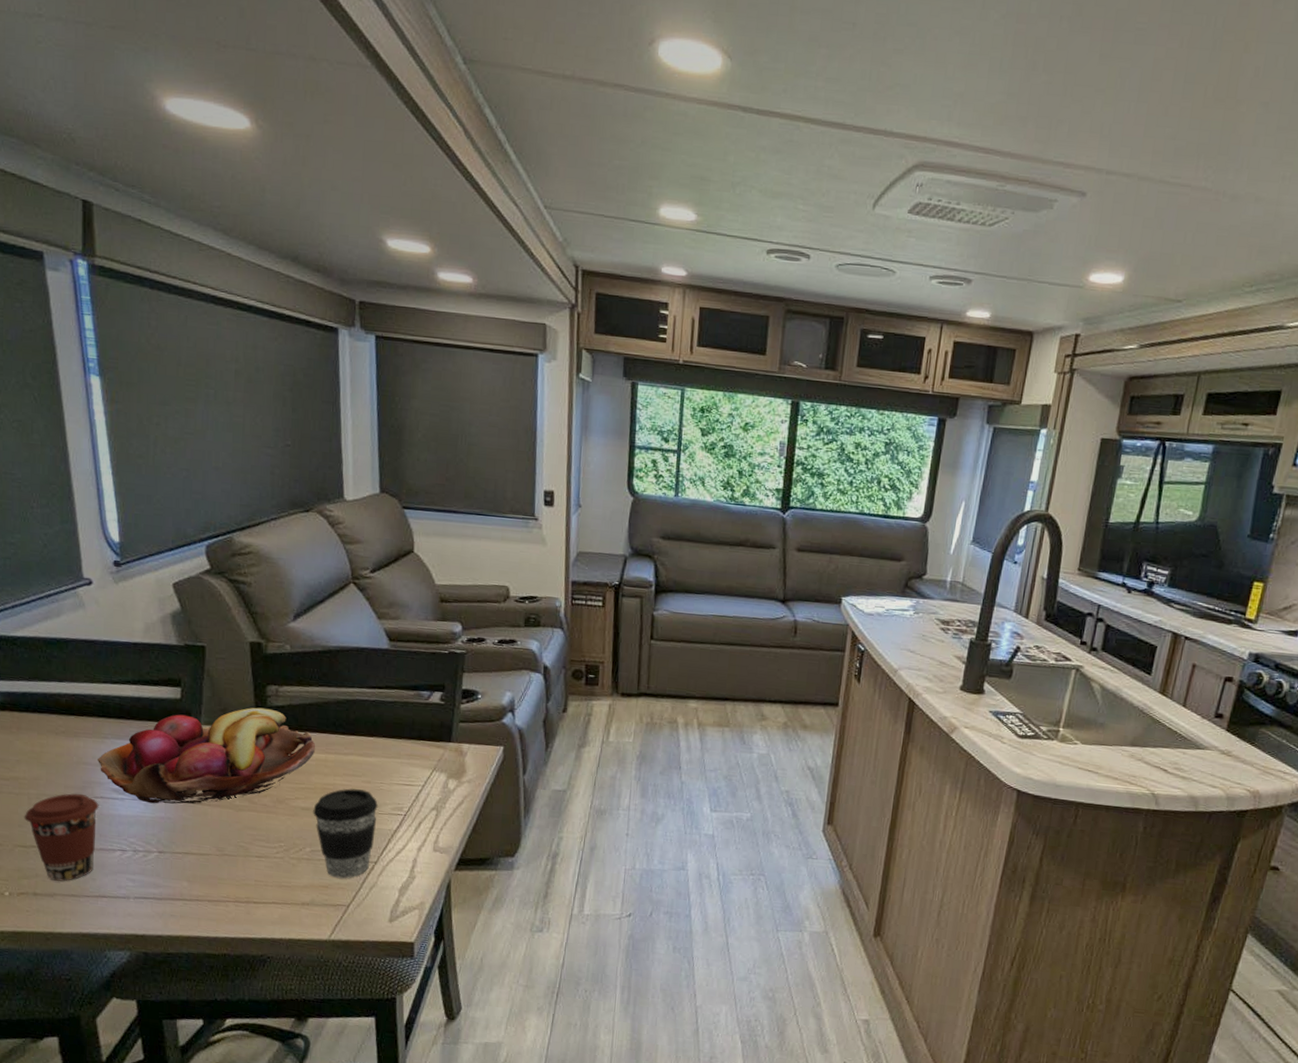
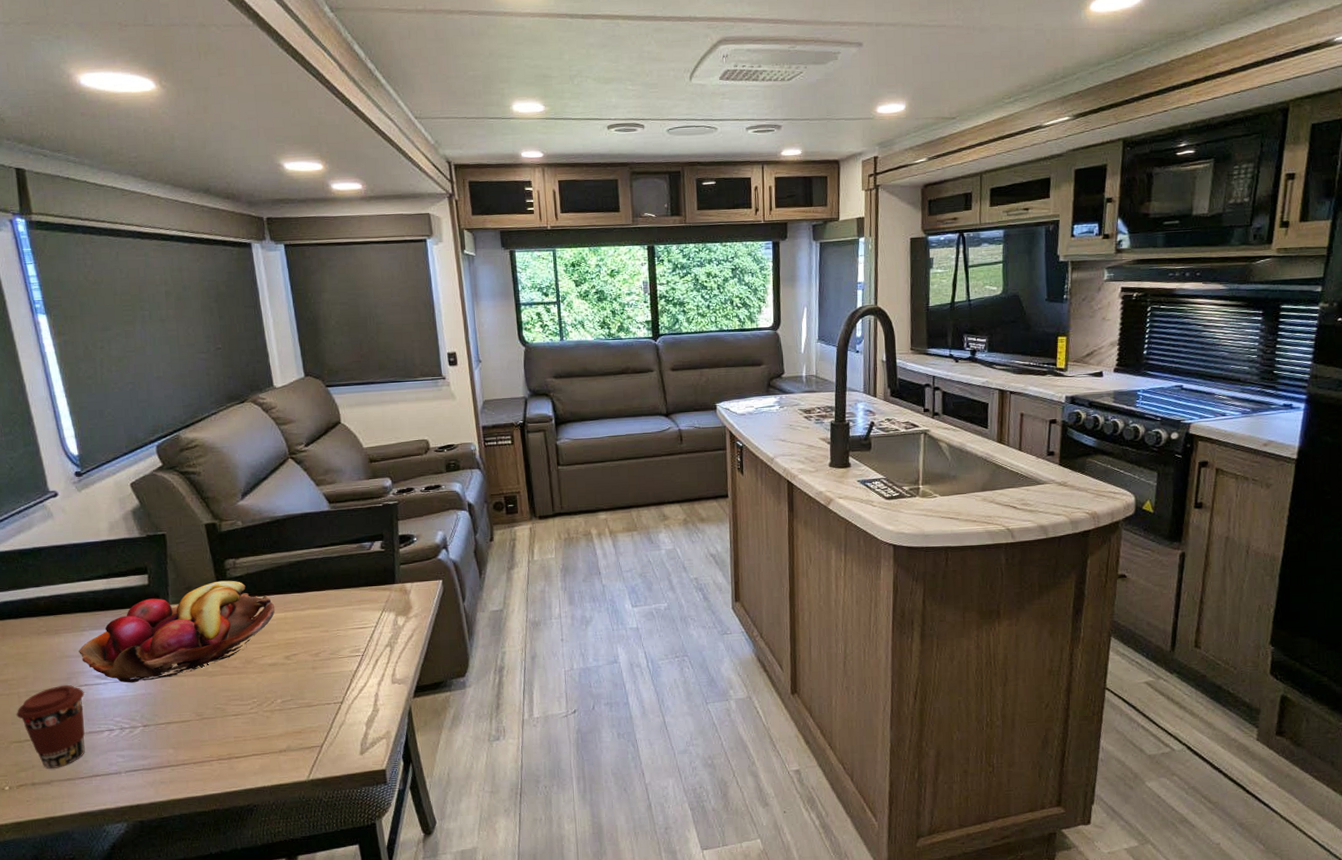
coffee cup: present [313,788,378,879] -> none [279,639,338,723]

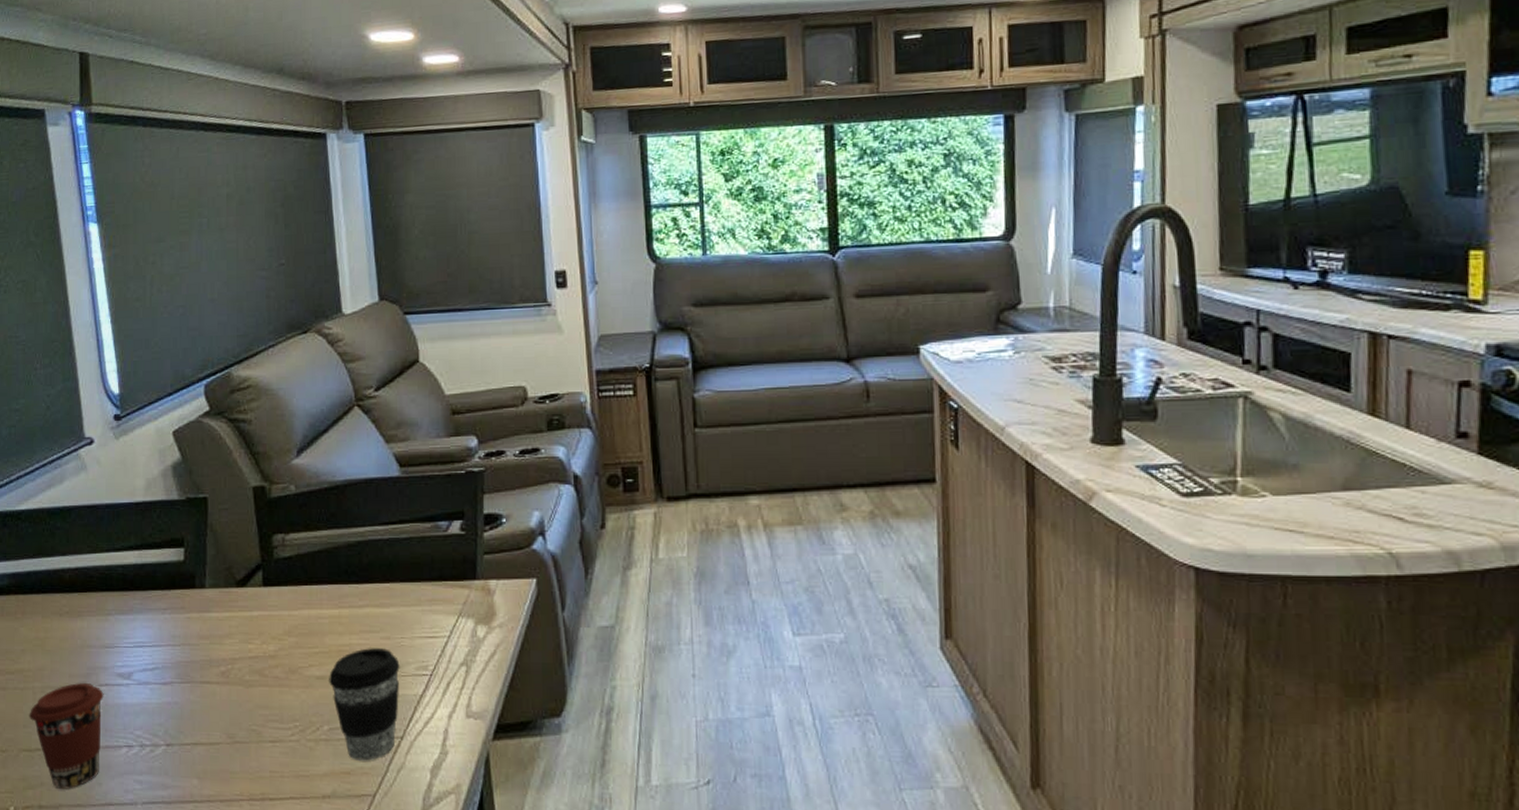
fruit basket: present [79,580,275,683] -> none [102,561,328,687]
coffee cup: none [279,639,338,723] -> present [329,648,400,761]

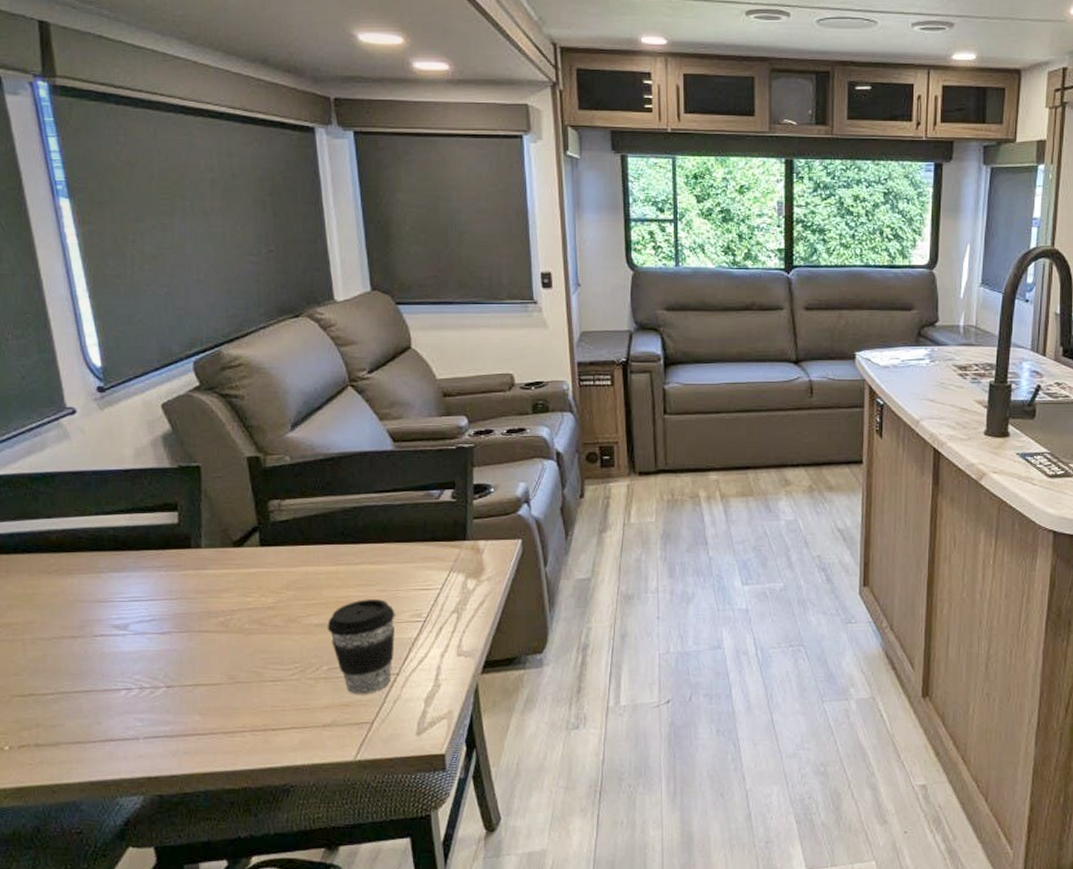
coffee cup: present [29,683,104,789] -> none [19,634,100,729]

